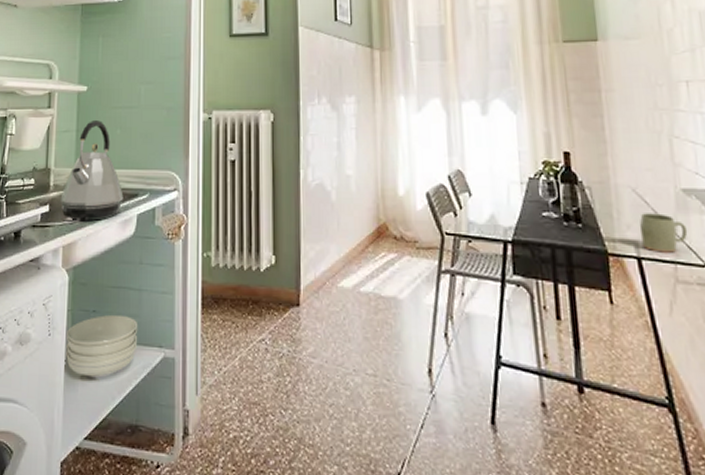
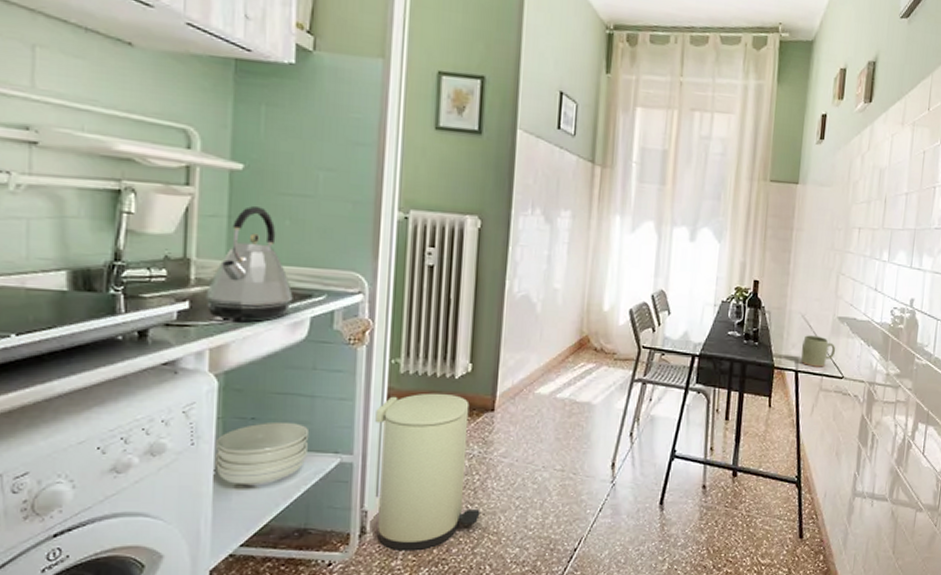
pedal bin: none [192,286,294,459] -> present [375,392,480,550]

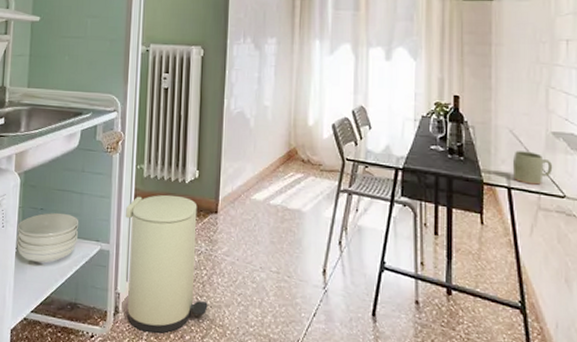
kettle: present [205,205,293,322] -> none [14,46,70,134]

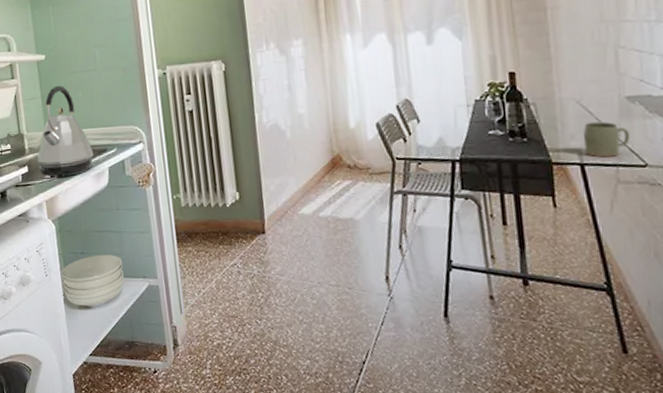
kettle: none [14,46,70,134] -> present [36,85,94,178]
pedal bin: present [126,194,208,333] -> none [168,220,269,360]

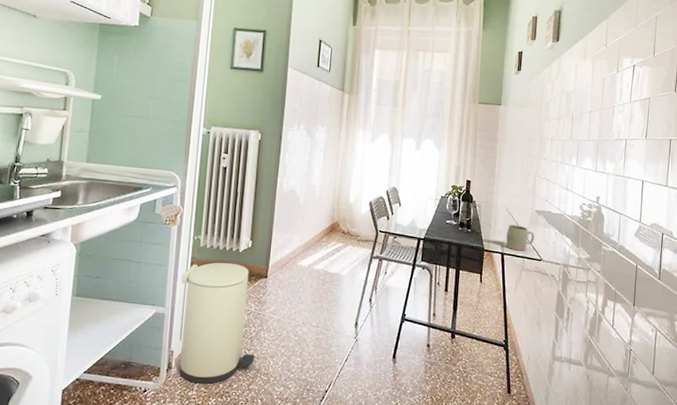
kettle: present [36,85,94,178] -> none [71,124,130,207]
bowl: present [61,254,125,307] -> none [71,280,136,328]
pedal bin: none [168,220,269,360] -> present [180,262,255,384]

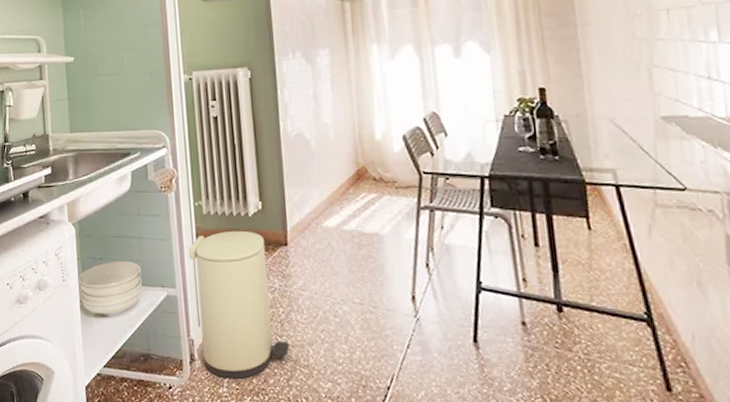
bowl: none [71,280,136,328] -> present [79,260,143,315]
mug: present [506,225,535,251] -> none [617,141,668,179]

